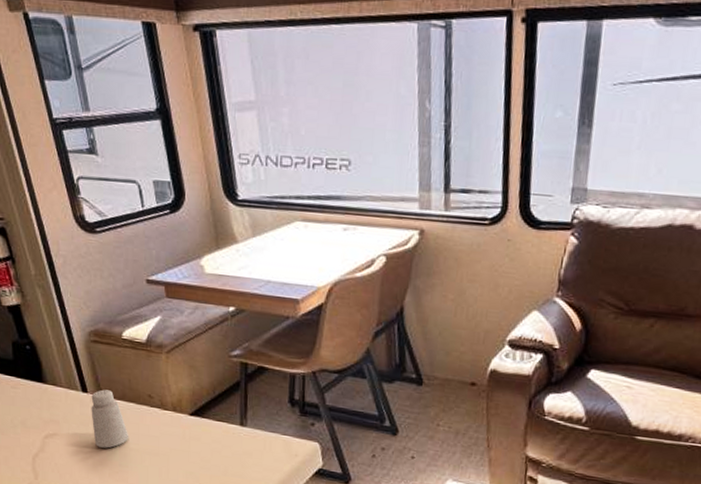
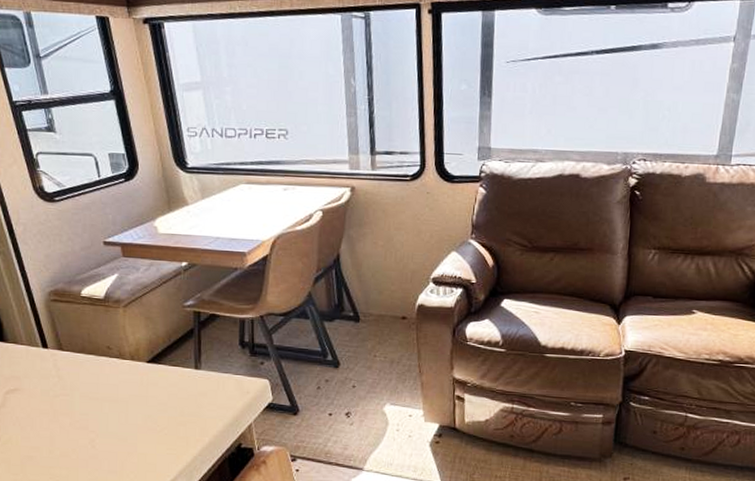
saltshaker: present [91,389,128,448] -> none [51,344,88,399]

